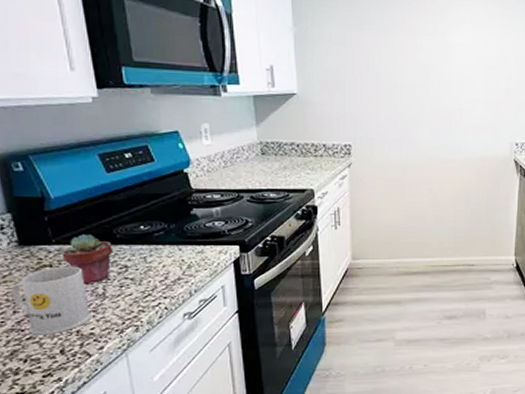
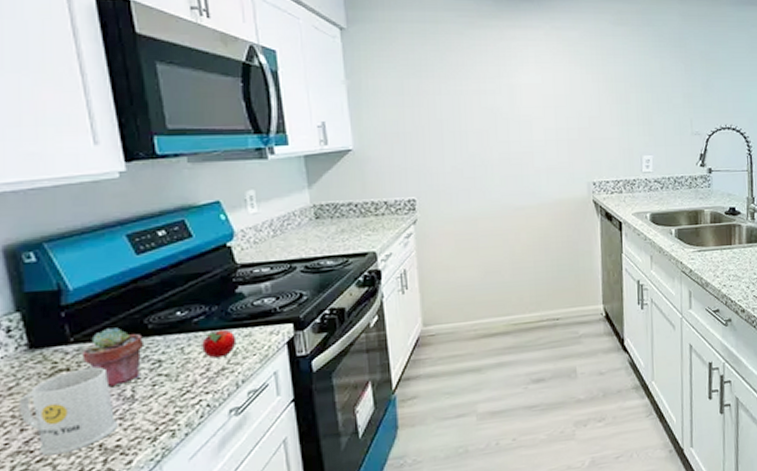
apple: none [161,245,191,269] -> present [202,329,237,359]

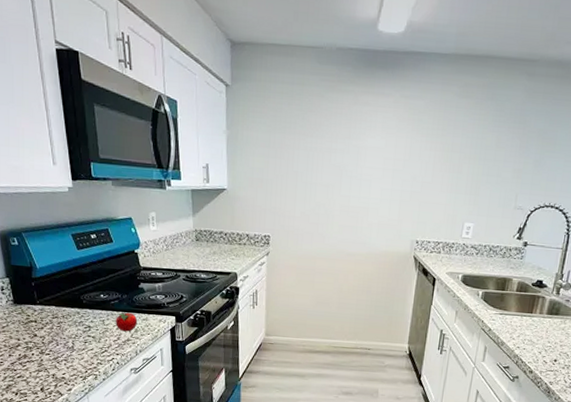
mug: present [18,366,117,456] -> none [8,322,63,376]
potted succulent: present [81,327,143,388] -> none [43,298,80,339]

